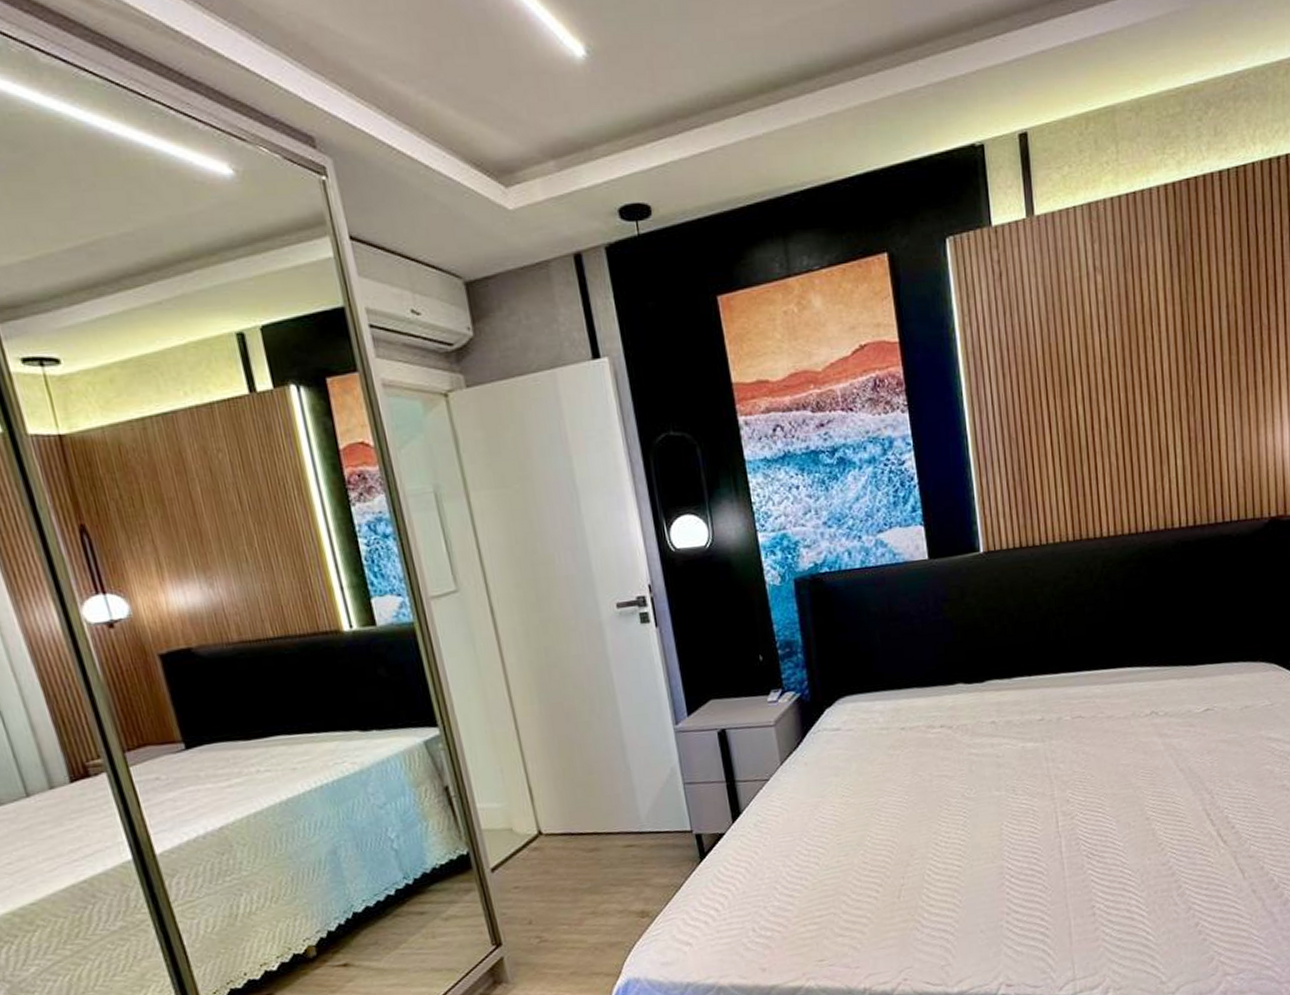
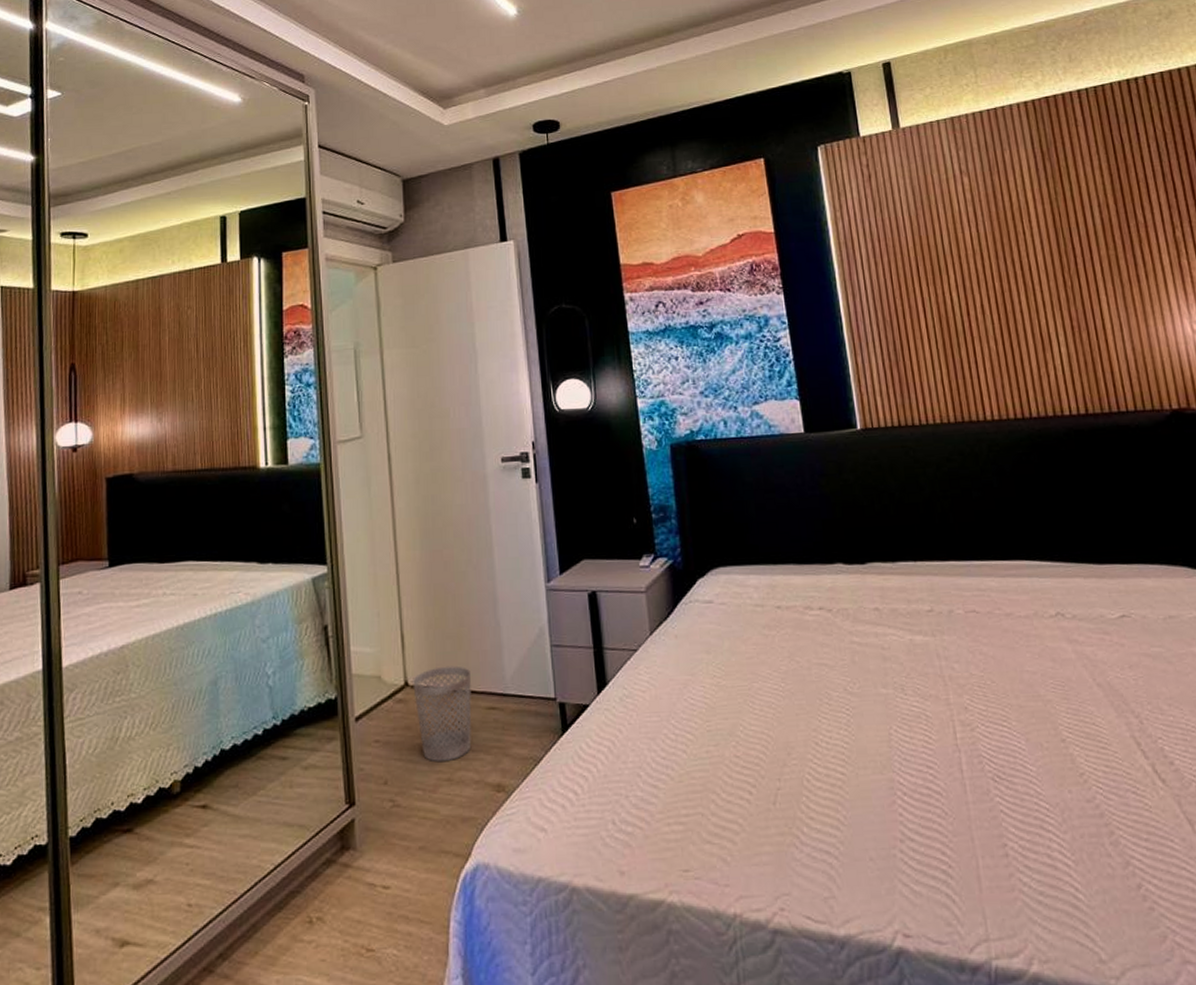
wastebasket: none [546,811,612,899] -> present [413,665,472,762]

